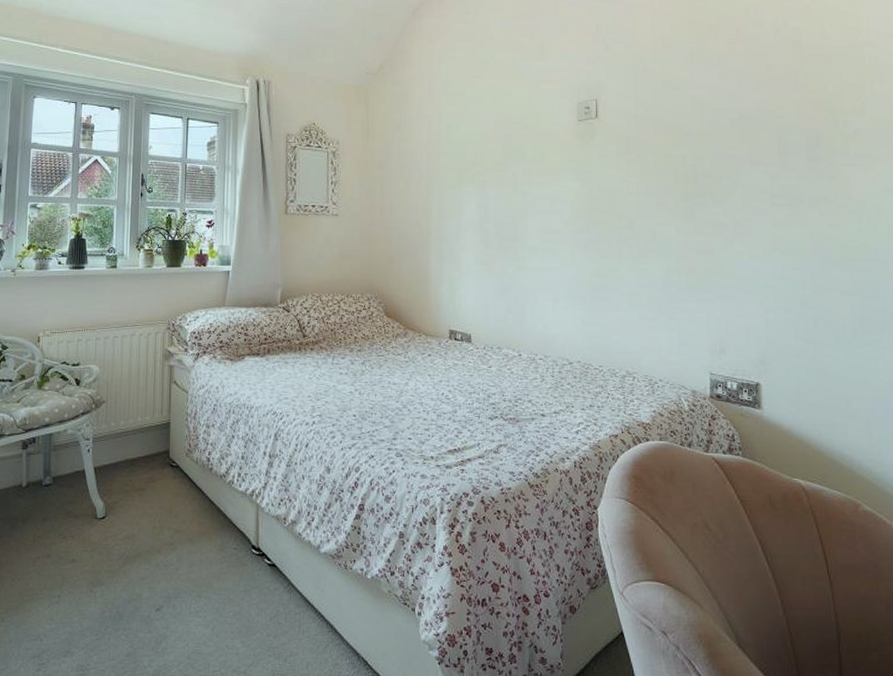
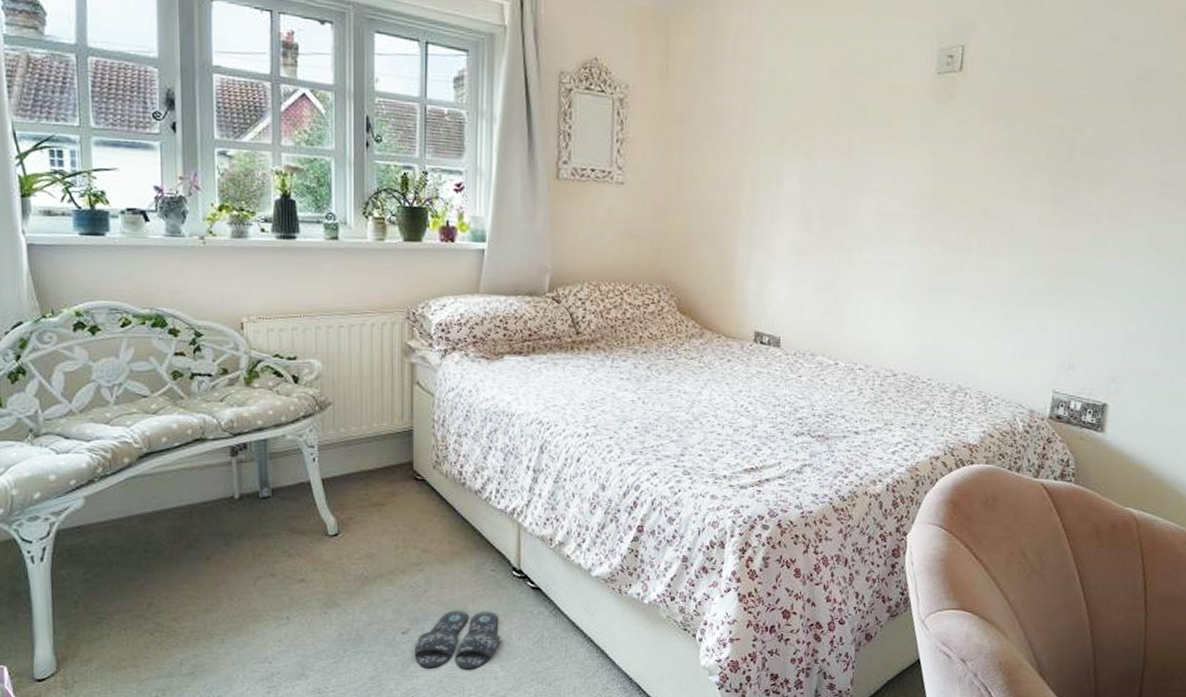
slippers: none [166,587,242,646] -> present [414,610,501,670]

